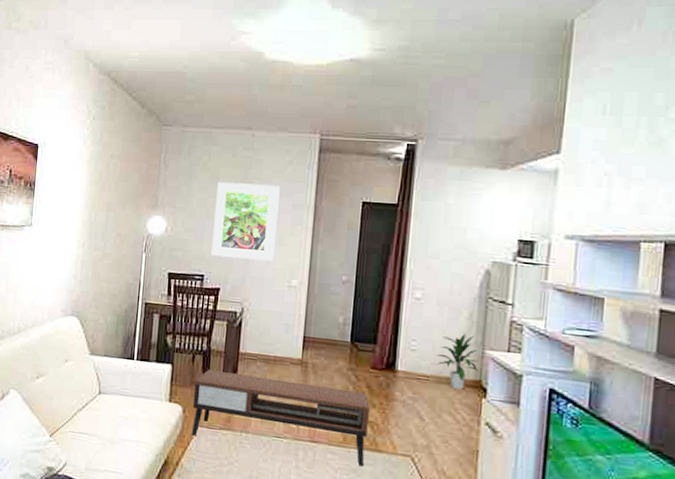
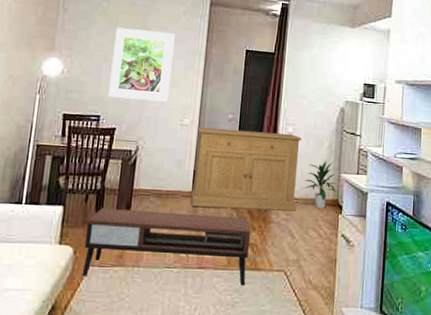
sideboard: none [301,289,433,390] -> present [191,126,301,211]

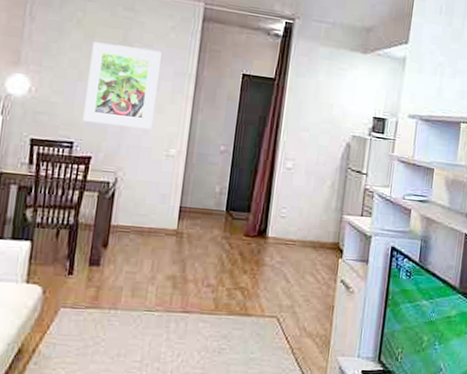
coffee table: present [82,207,251,286] -> none [52,244,242,332]
sideboard: present [191,126,301,211] -> none [176,158,301,254]
indoor plant: present [304,160,337,208] -> none [302,200,338,252]

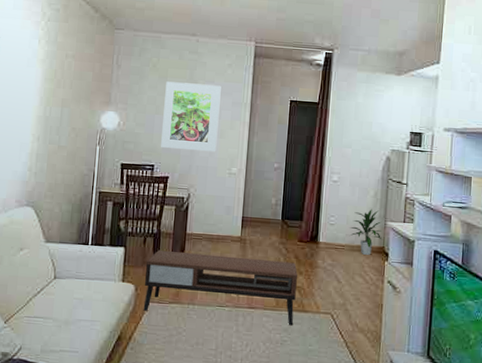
coffee table: none [52,244,242,332] -> present [143,250,298,326]
indoor plant: none [302,200,338,252] -> present [350,208,383,255]

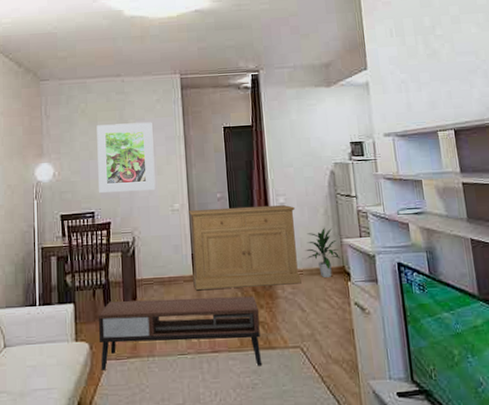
sideboard: none [240,175,347,257] -> present [189,204,301,290]

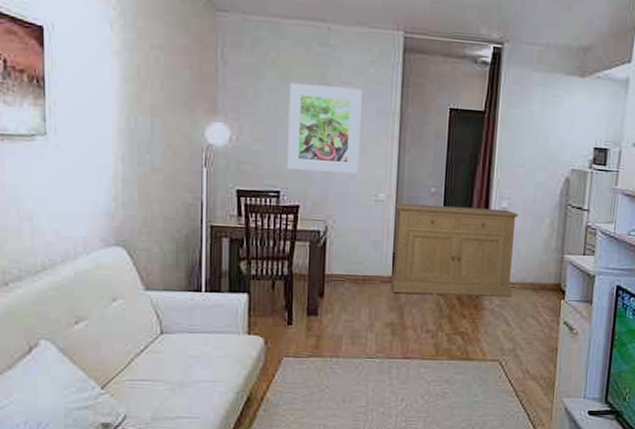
coffee table: present [98,296,261,370] -> none [275,295,460,376]
indoor plant: present [305,227,342,277] -> none [521,240,560,293]

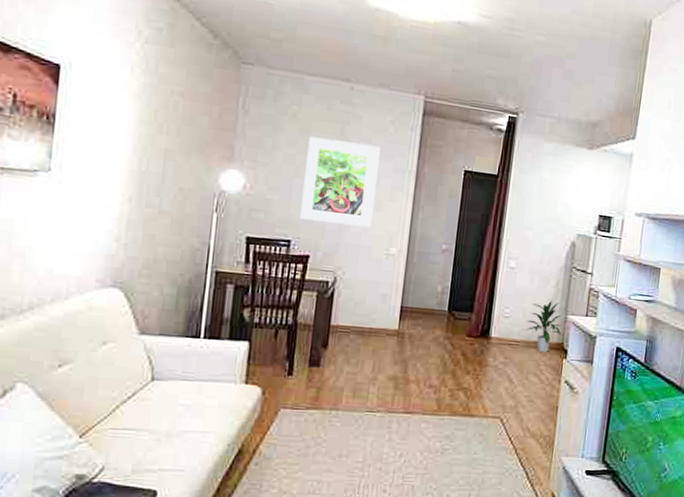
sideboard: present [391,202,518,297] -> none [397,257,525,355]
indoor plant: none [521,240,560,293] -> present [526,300,563,352]

